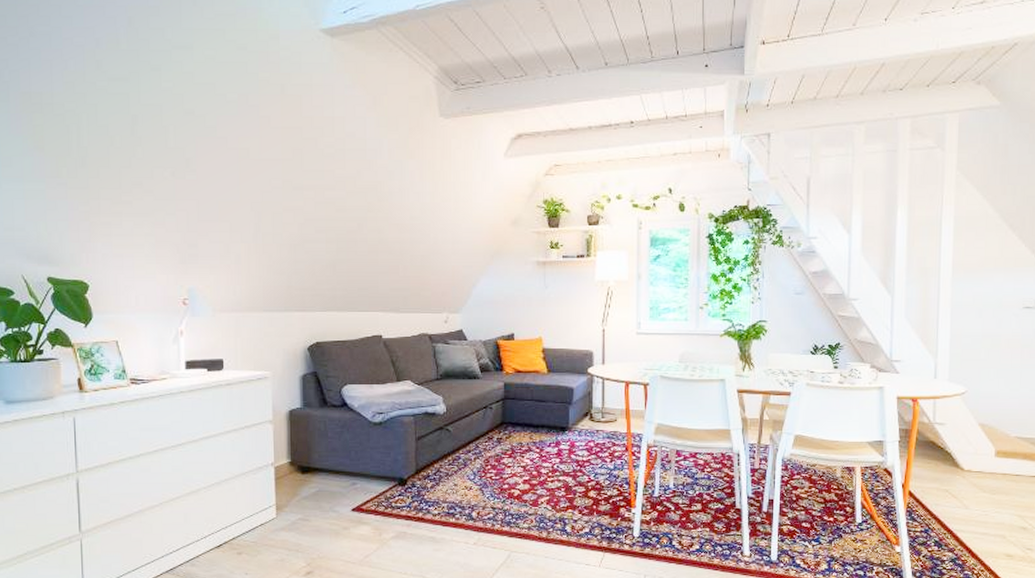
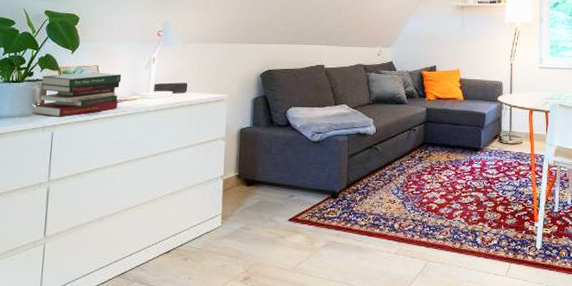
books: none [48,348,146,402] -> present [32,72,122,118]

